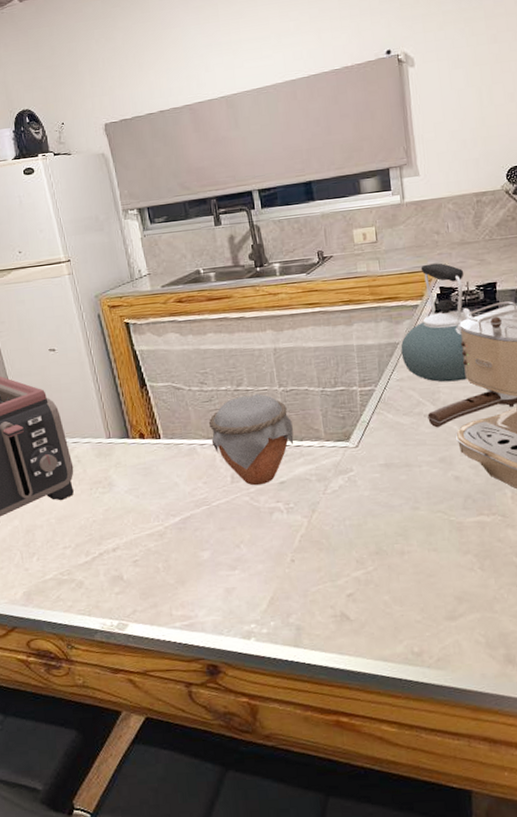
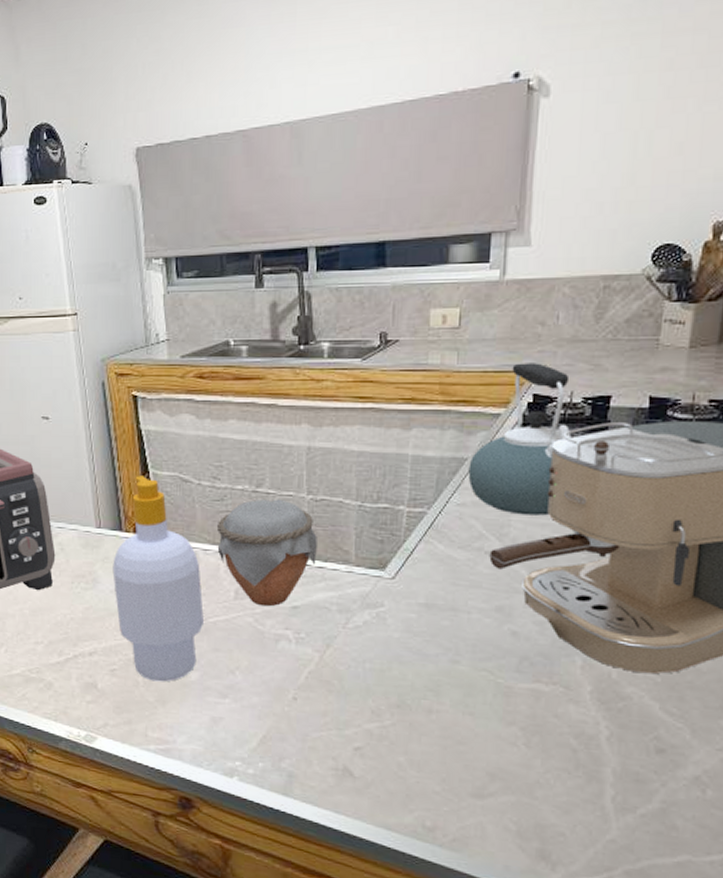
soap bottle: none [124,389,209,565] -> present [112,476,205,682]

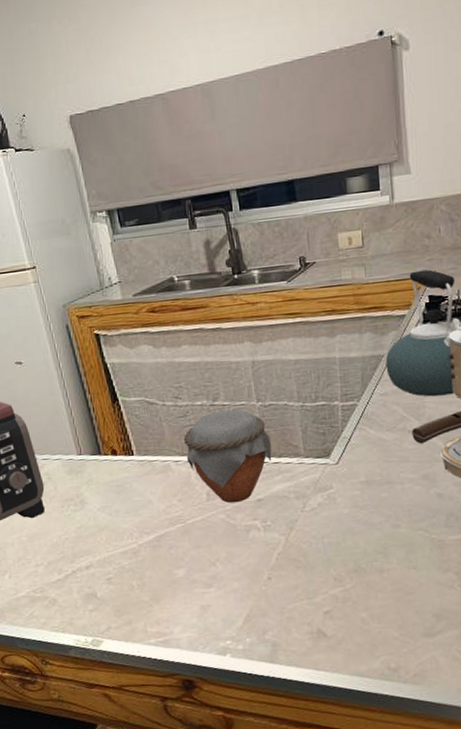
soap bottle: present [112,476,205,682] -> none [96,404,184,583]

